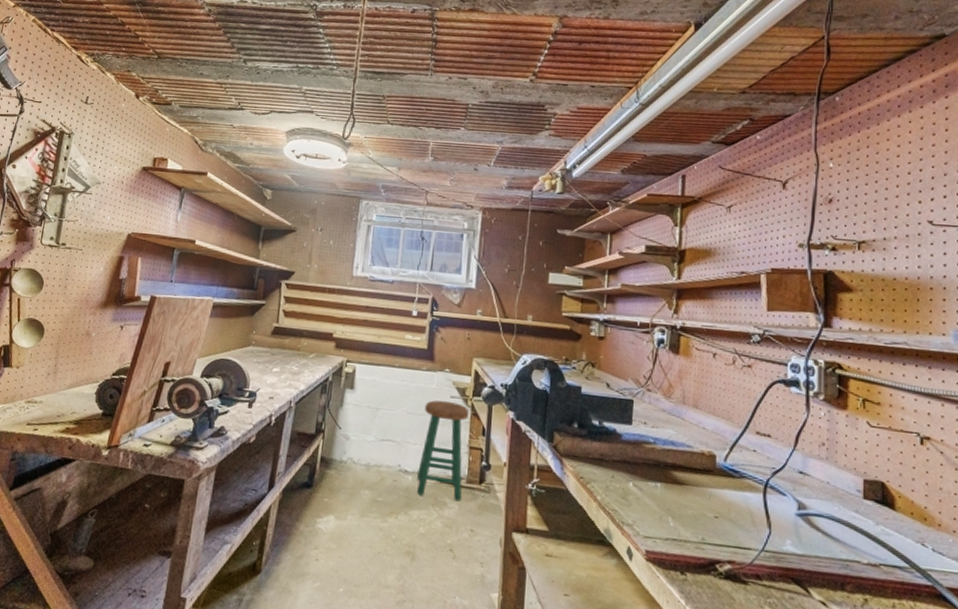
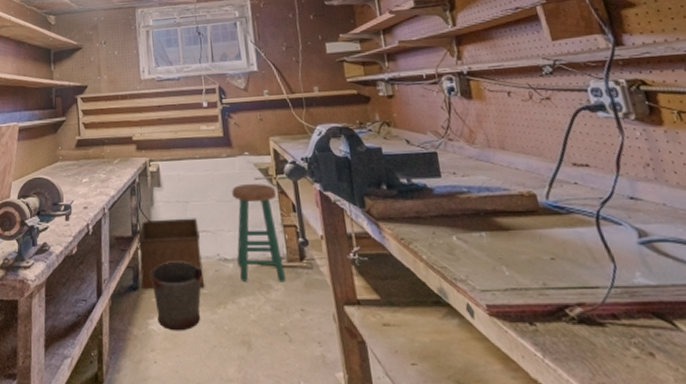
storage bin: none [316,421,385,496] -> present [138,218,205,290]
bucket: none [326,465,381,534] -> present [150,262,203,331]

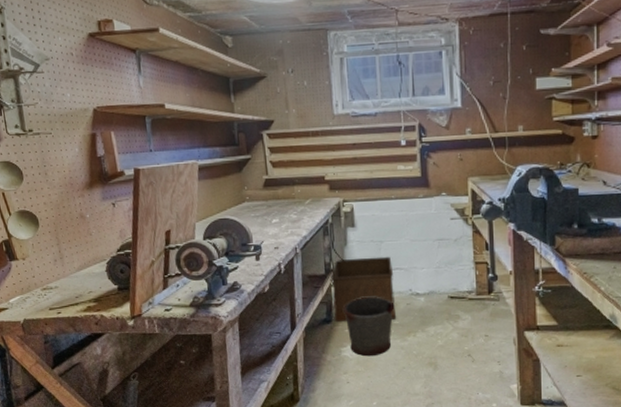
stool: present [232,184,285,282] -> none [427,224,473,313]

